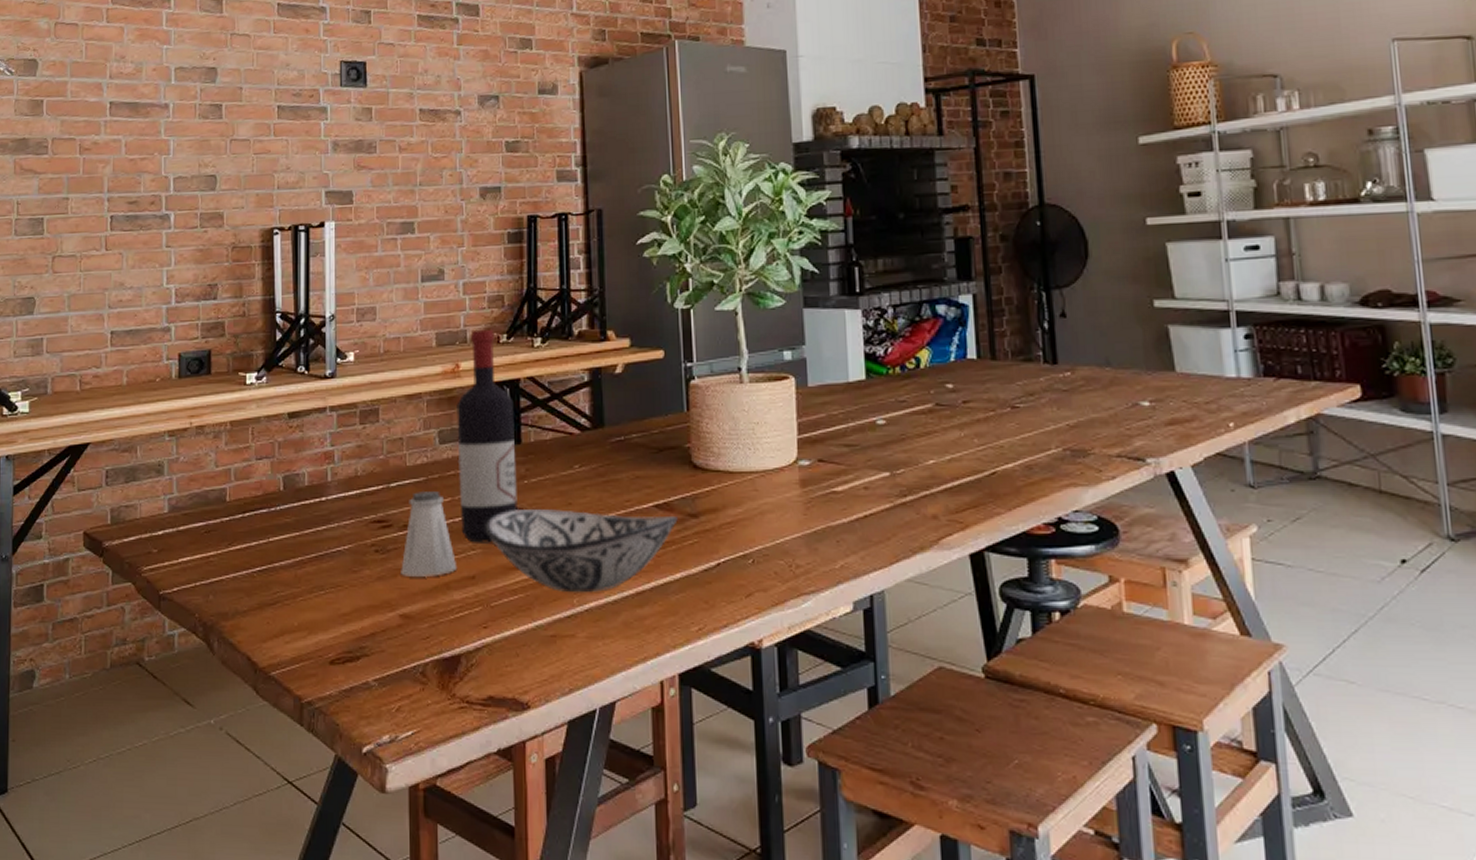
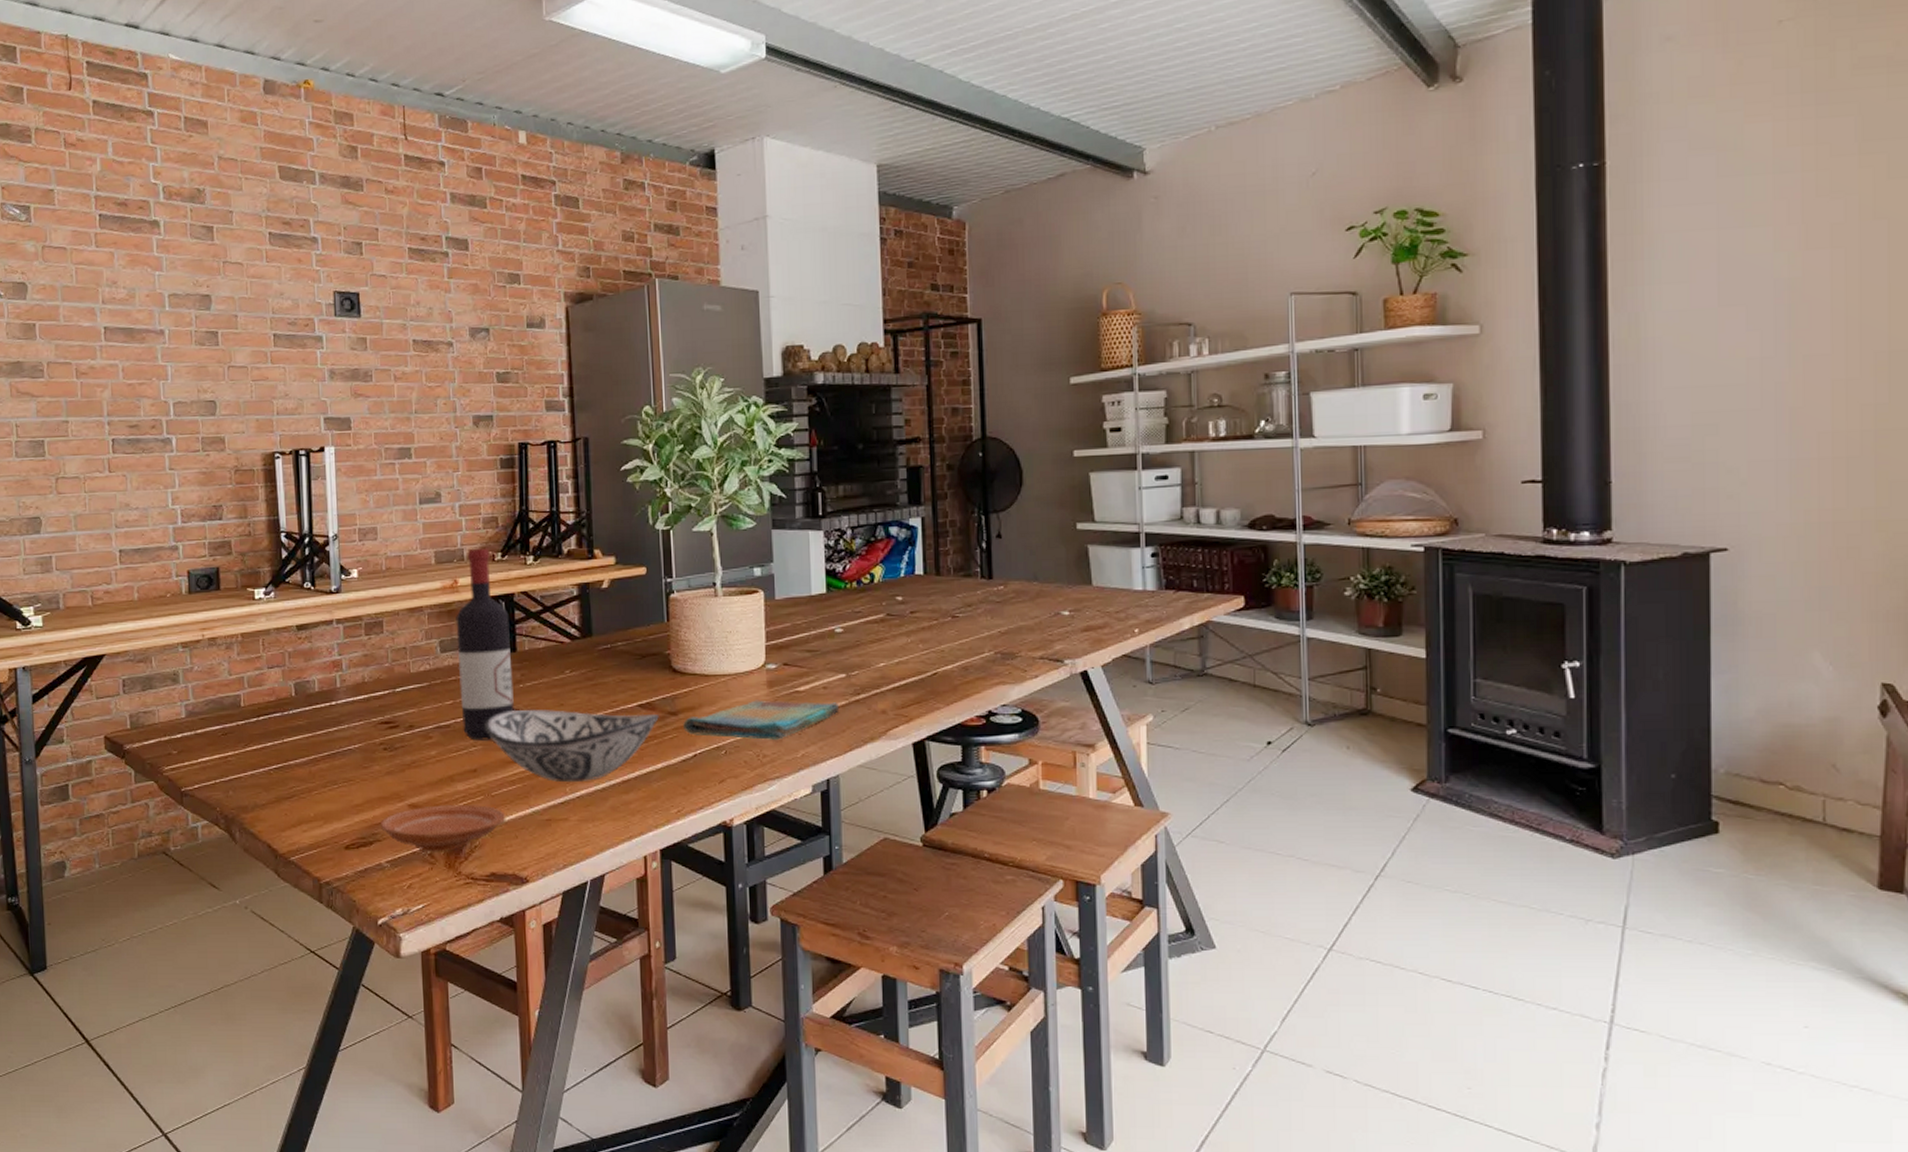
plate: none [368,616,506,671] -> present [380,805,506,852]
saltshaker: present [401,491,458,577] -> none [408,695,460,771]
dish towel: none [705,501,884,548] -> present [683,700,840,740]

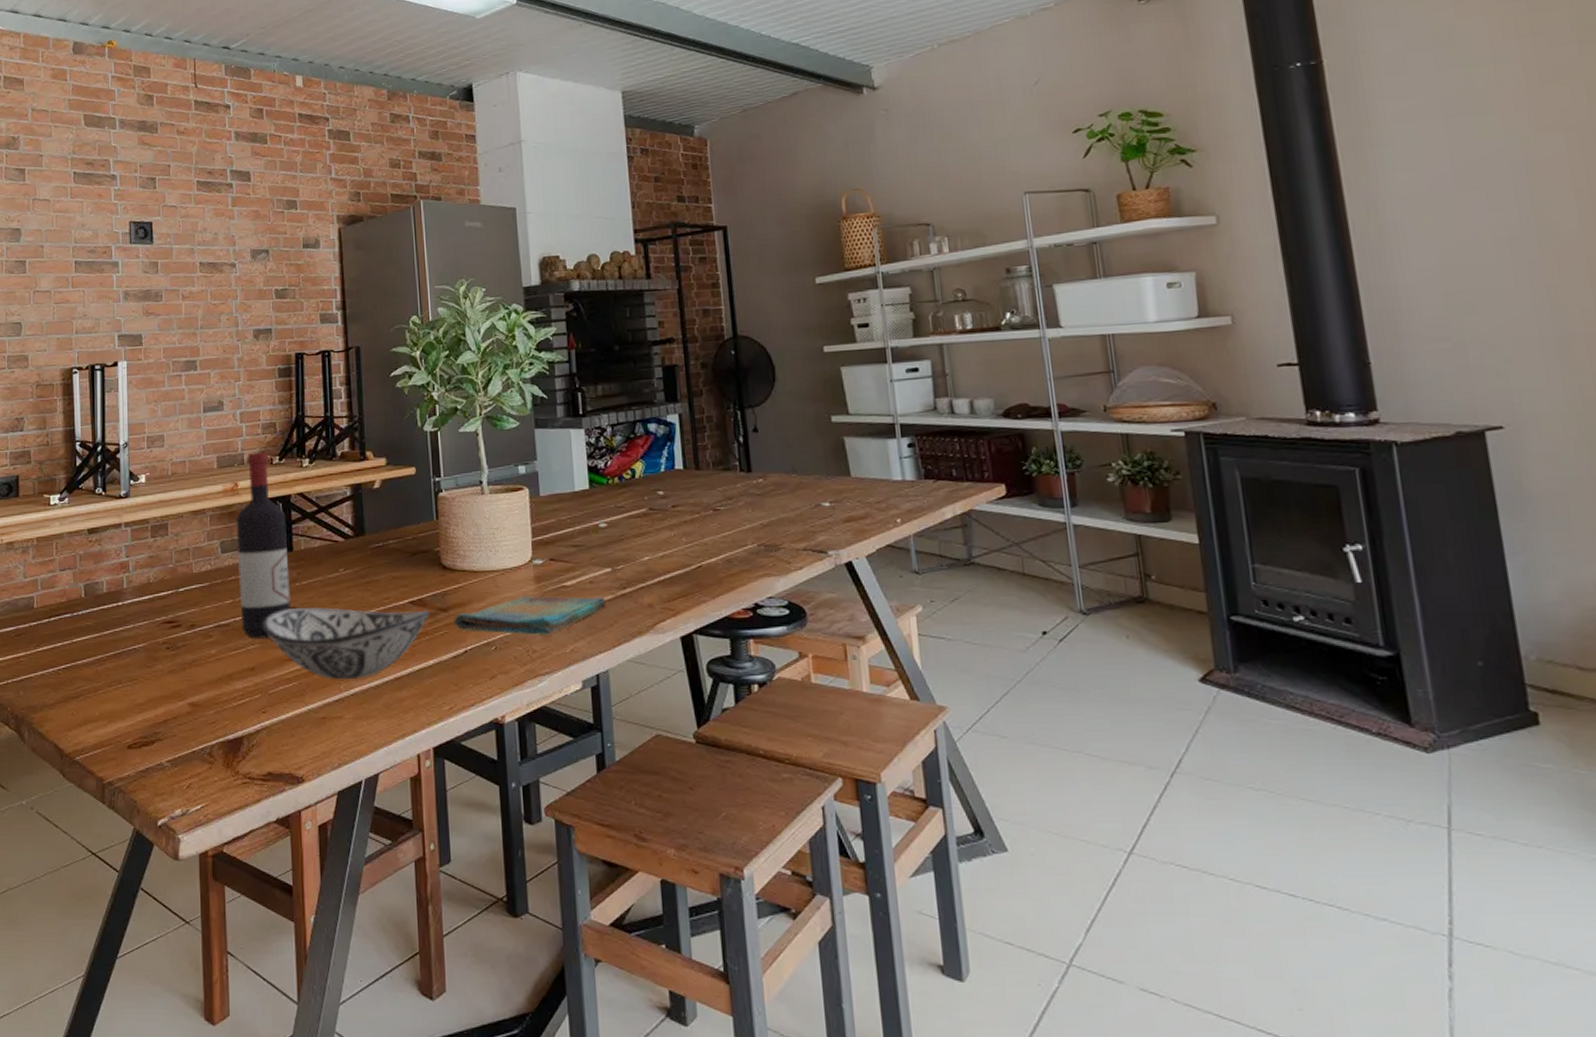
plate: present [380,805,506,852] -> none [161,703,283,752]

